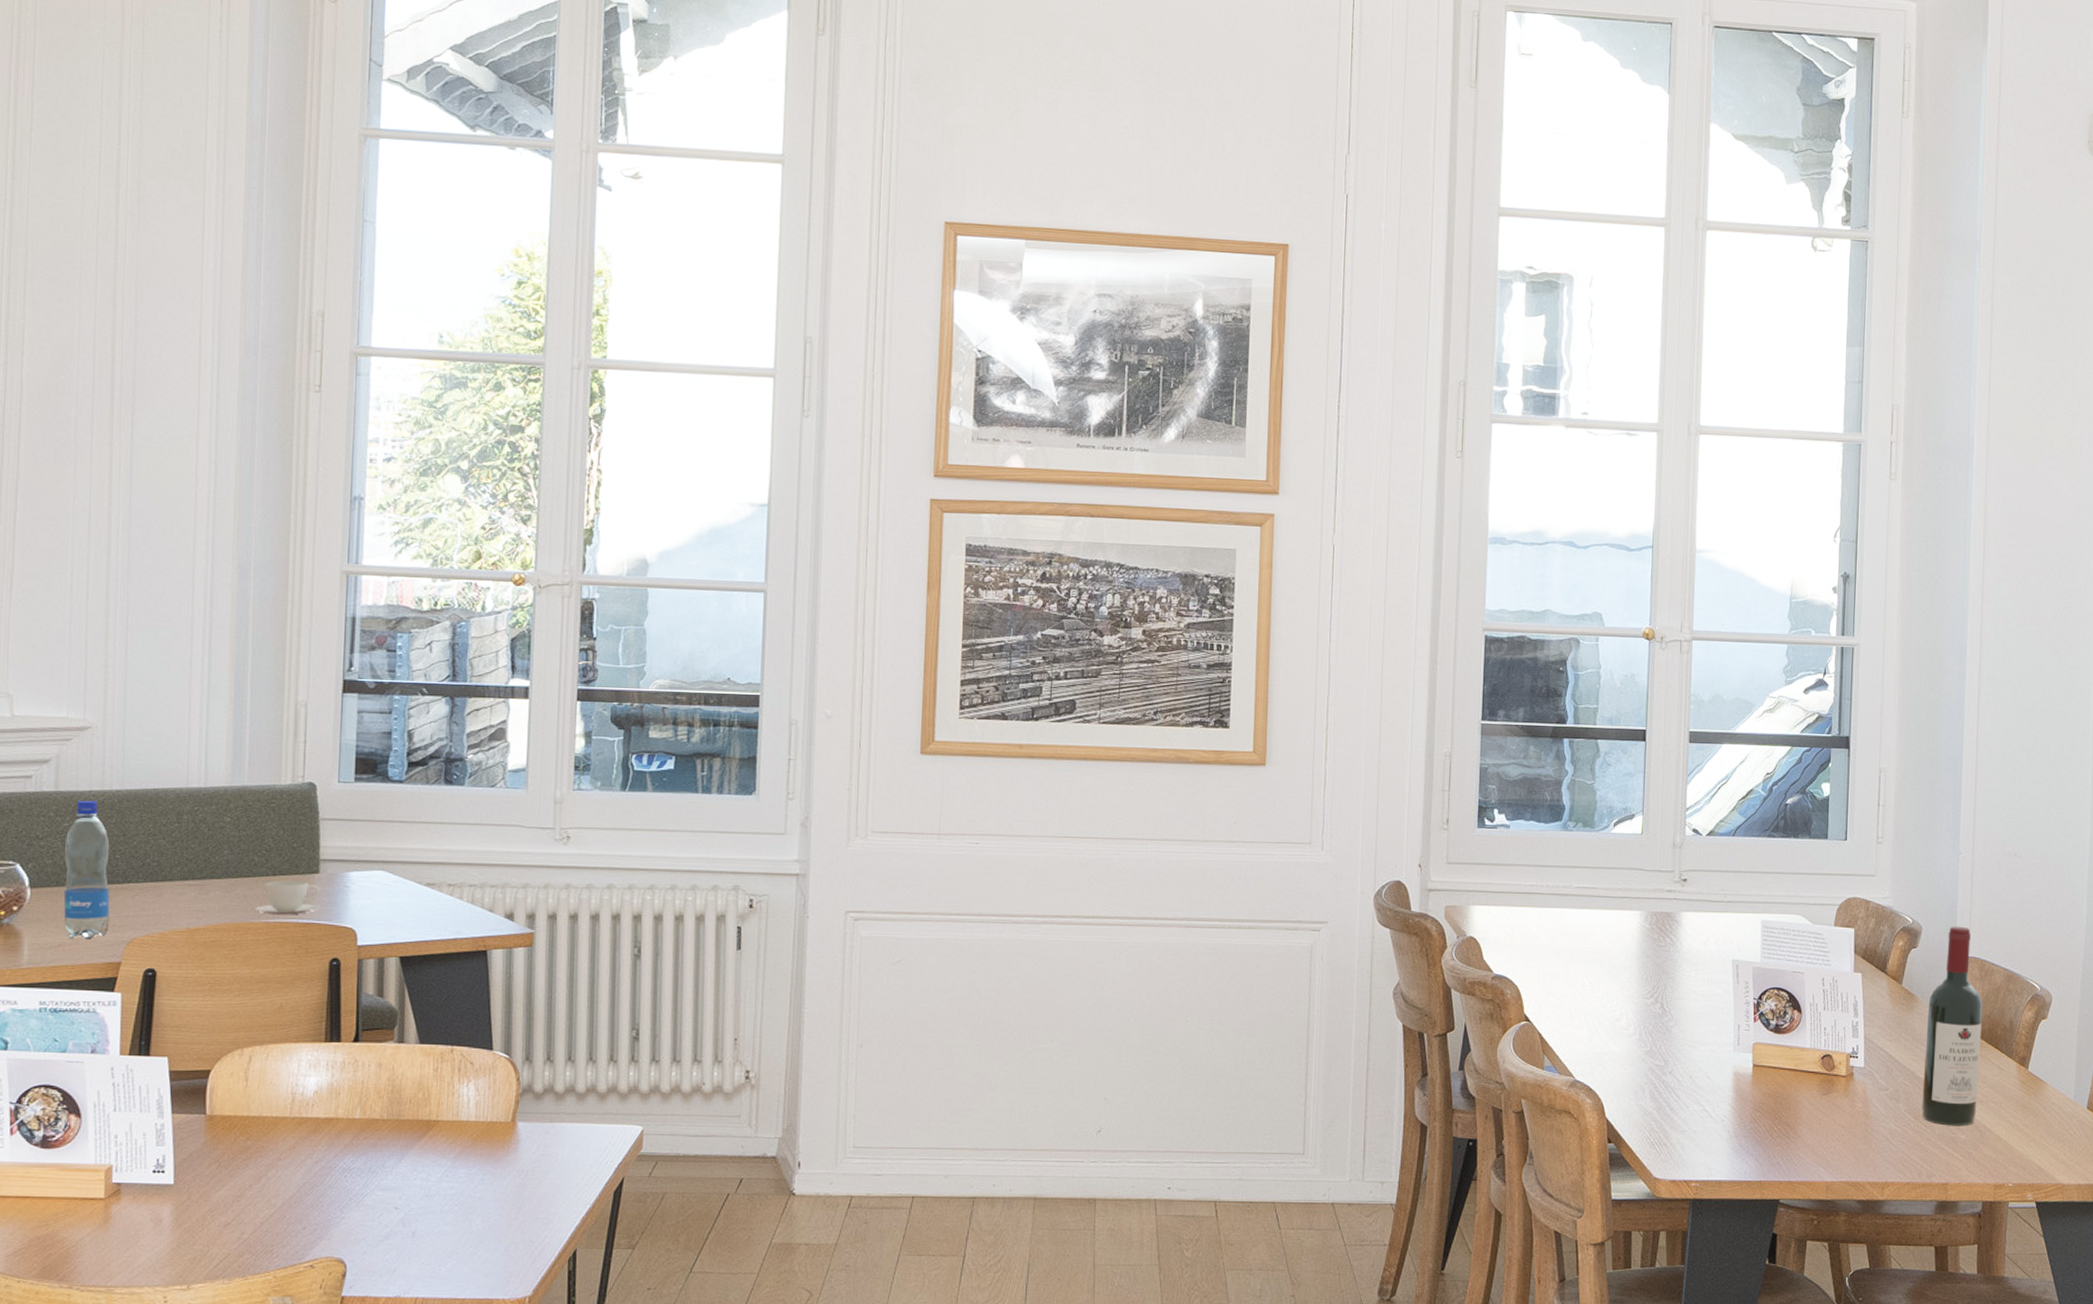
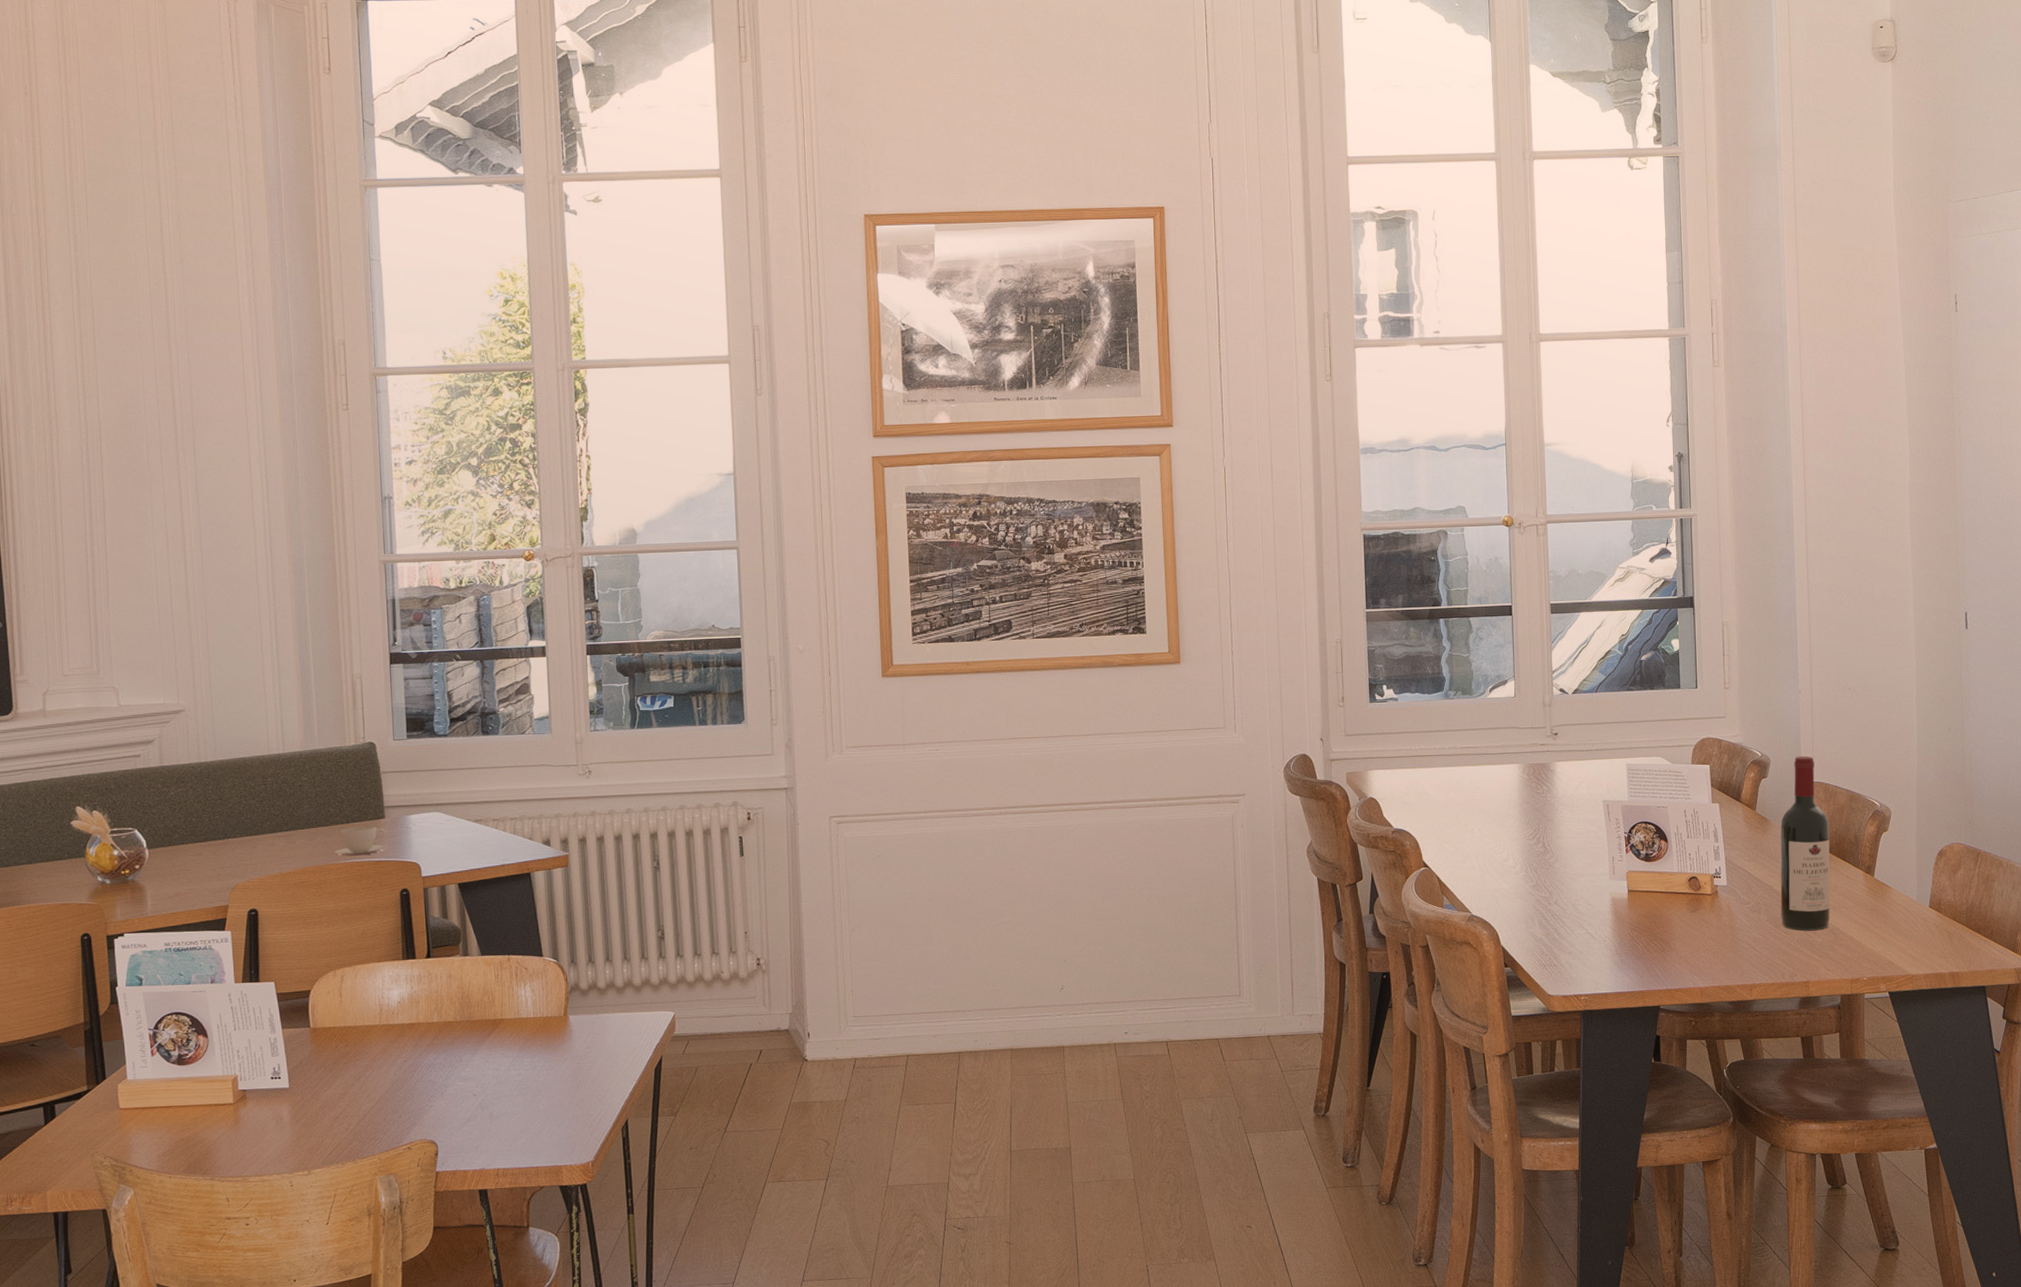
bottle: present [63,800,110,940] -> none [172,771,216,889]

